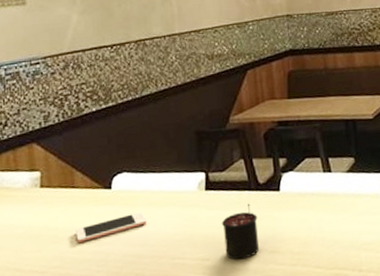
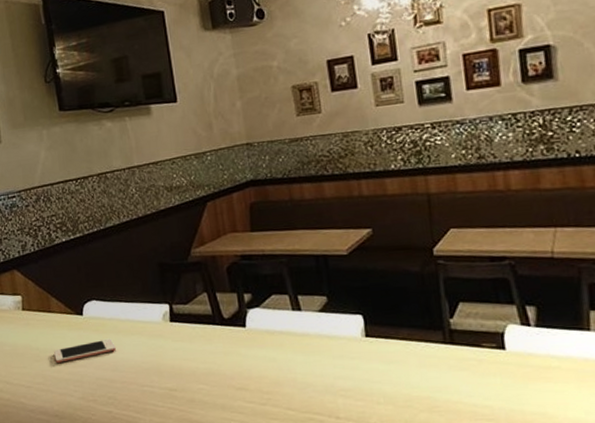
candle: present [221,203,260,260] -> none [187,337,227,393]

